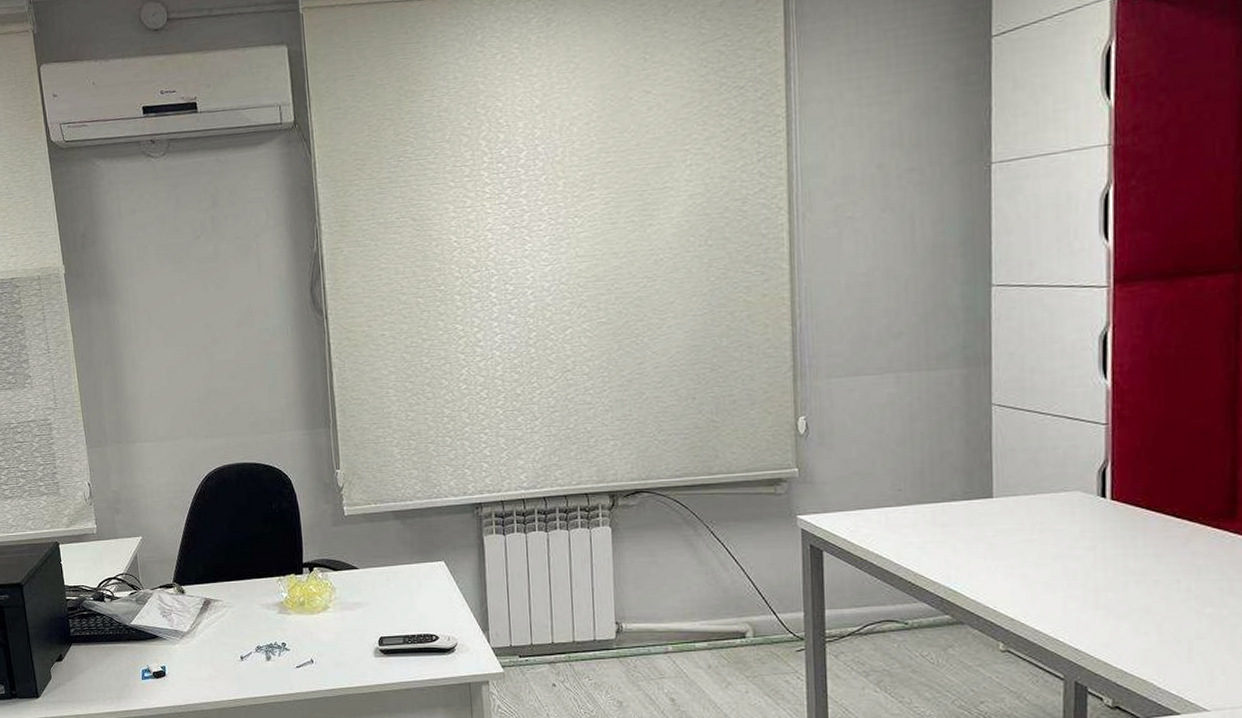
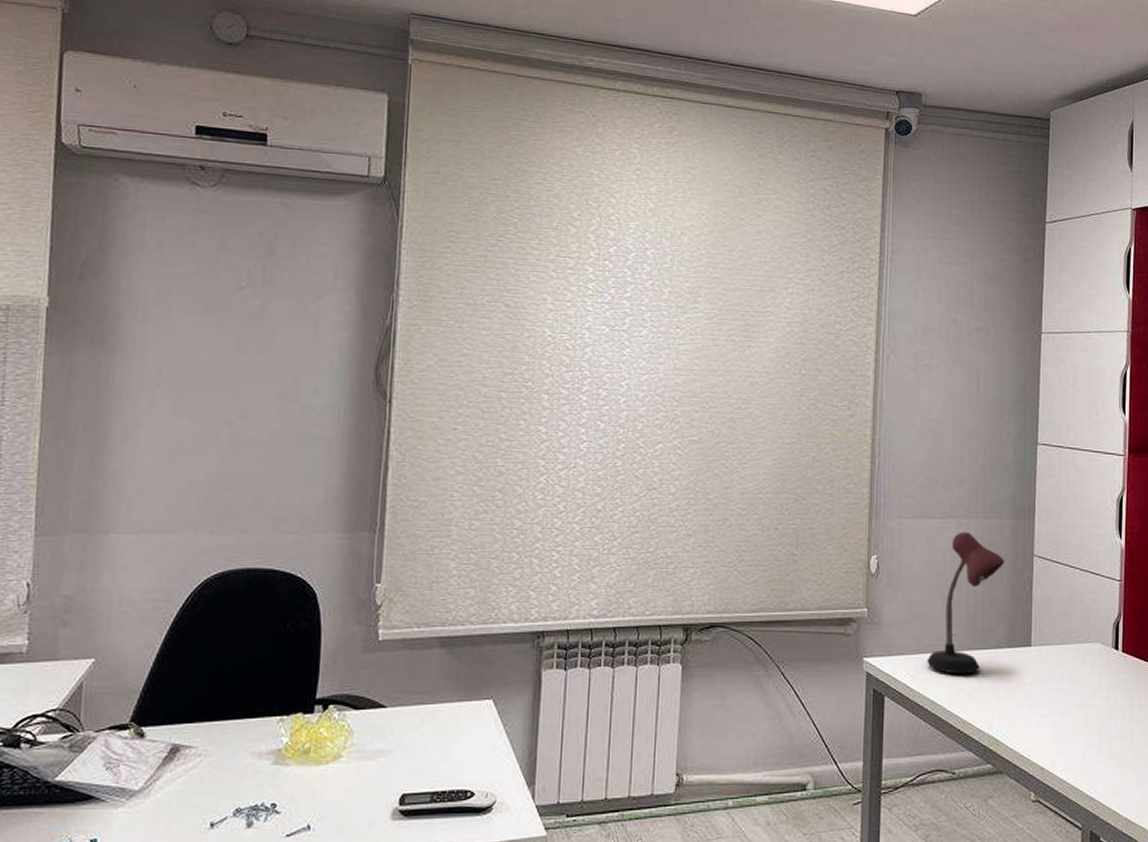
desk lamp: none [869,385,957,529] -> present [927,531,1005,674]

